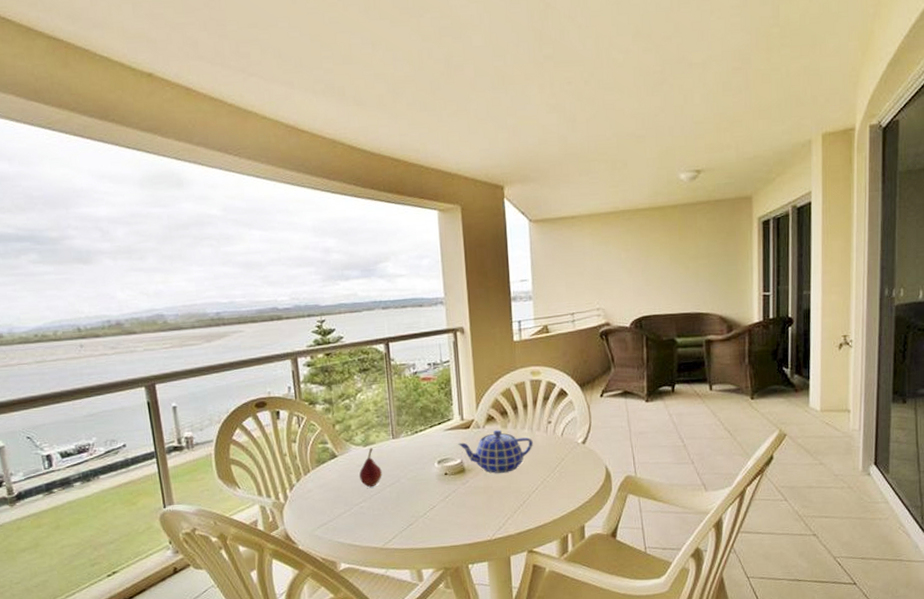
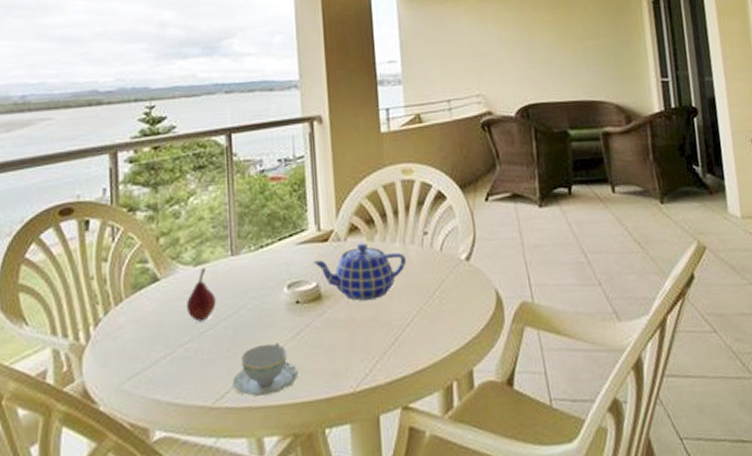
teacup: none [397,503,448,542] -> present [233,343,298,398]

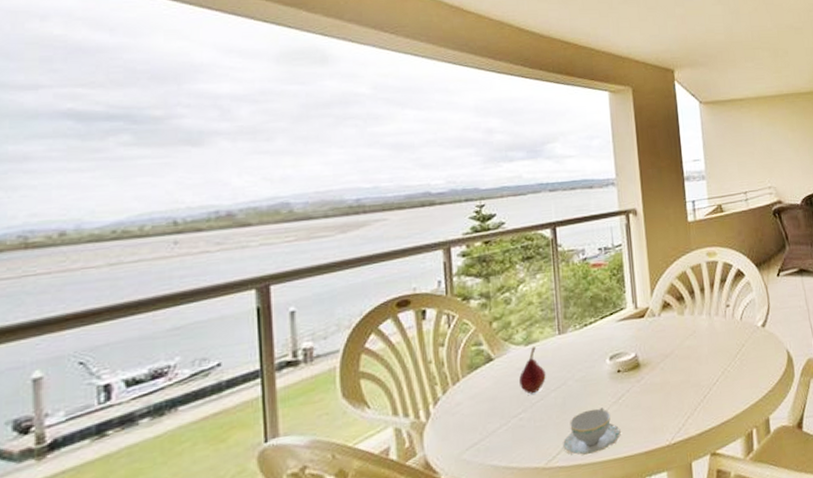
teapot: present [313,242,406,301] -> none [631,317,712,367]

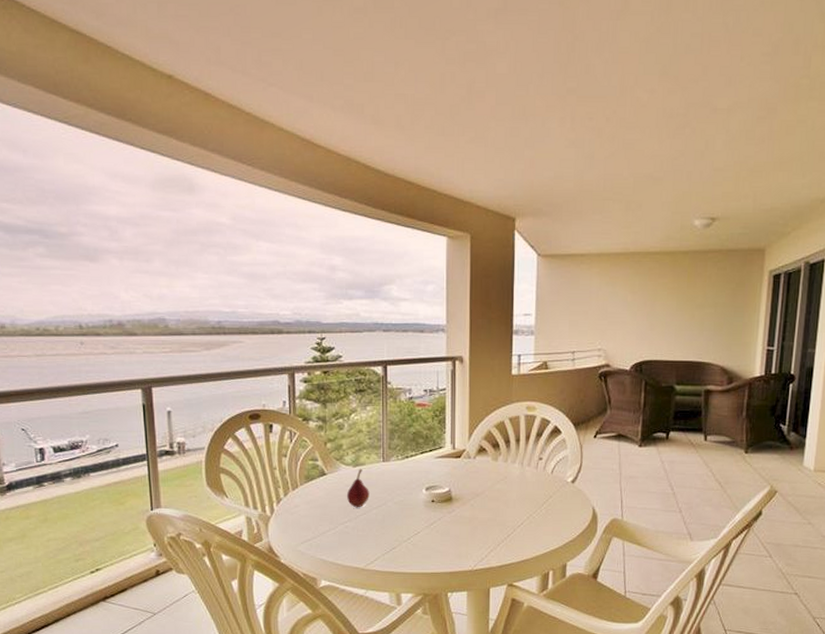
teacup: present [563,407,621,456] -> none [380,529,430,566]

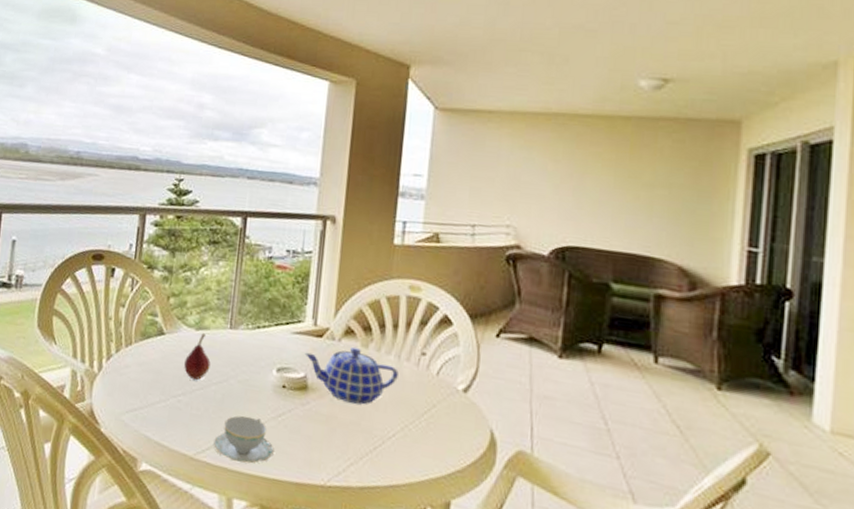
teacup: none [380,529,430,566] -> present [214,415,274,464]
teapot: none [447,461,522,505] -> present [304,347,399,405]

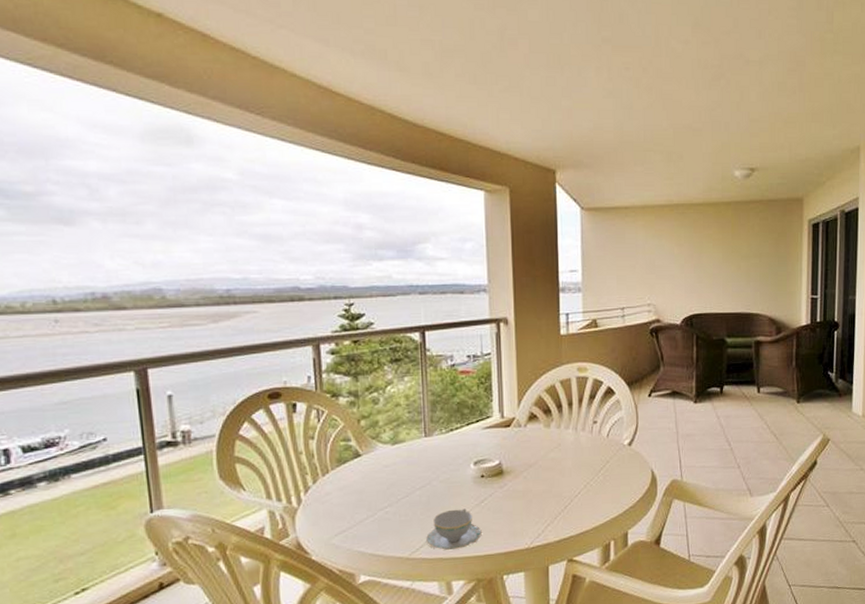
fruit: present [184,332,211,381] -> none [386,446,412,491]
teapot: present [304,347,399,405] -> none [496,428,577,476]

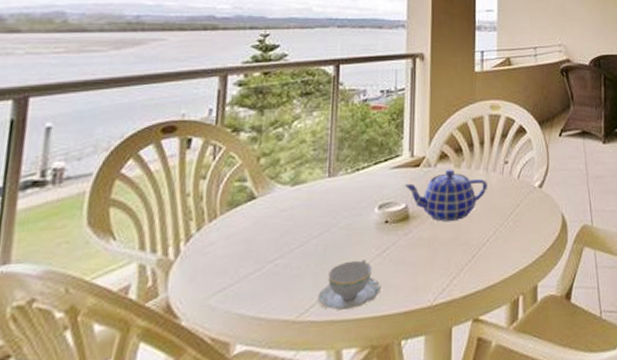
teapot: none [496,428,577,476] -> present [404,169,487,222]

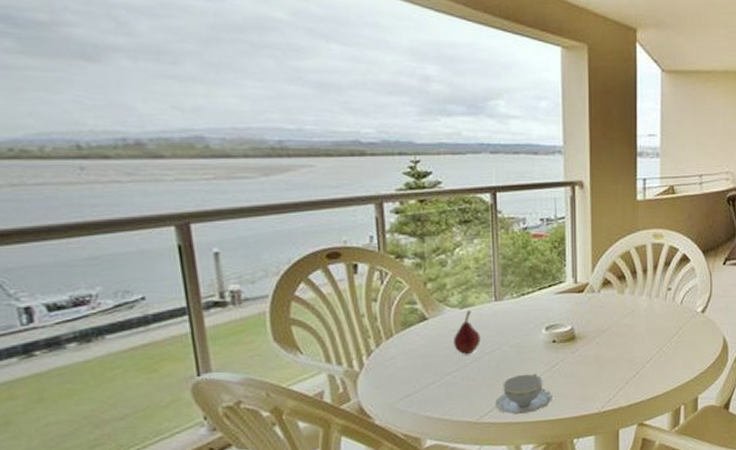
fruit: none [280,187,310,239] -> present [454,309,481,355]
teapot: present [404,169,487,222] -> none [569,294,651,342]

